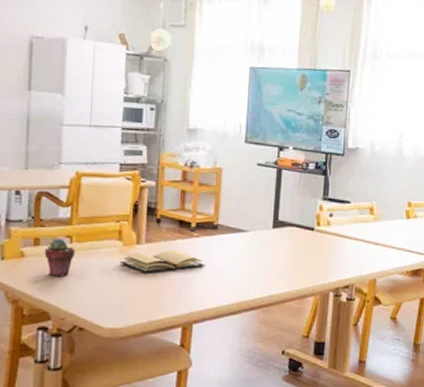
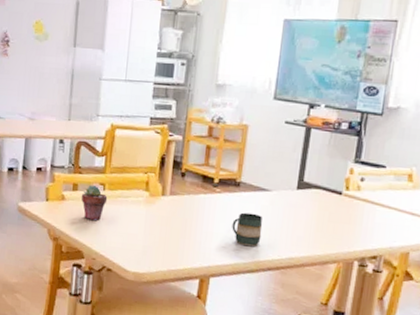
book: present [120,249,205,273] -> none [146,203,226,225]
mug: none [212,255,243,289] -> present [232,212,263,247]

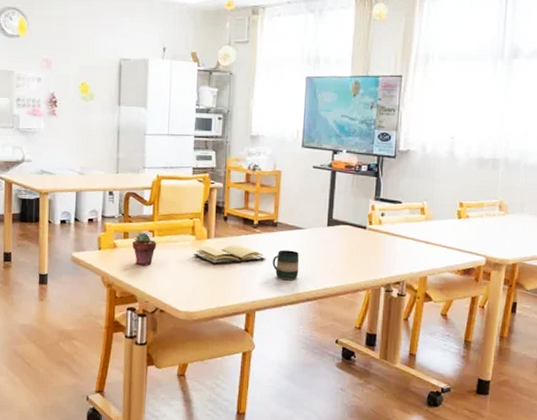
book: none [146,203,226,225] -> present [193,244,266,265]

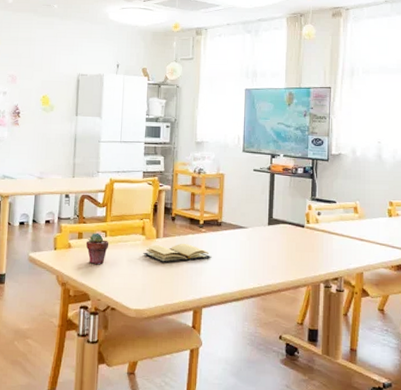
mug: present [272,250,300,281] -> none [217,248,243,278]

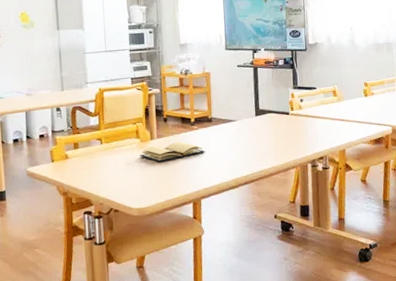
potted succulent: present [85,232,109,265] -> none [82,141,106,172]

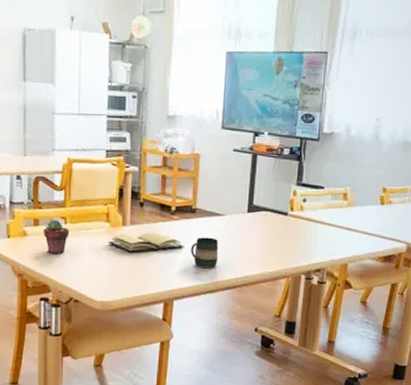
potted succulent: none [82,141,106,172] -> present [43,219,70,255]
mug: none [211,141,236,169] -> present [191,237,219,269]

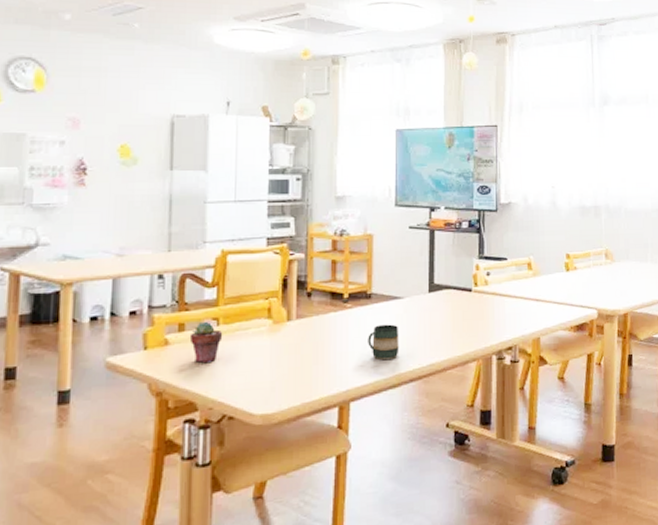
book: present [108,231,185,253] -> none [270,323,360,352]

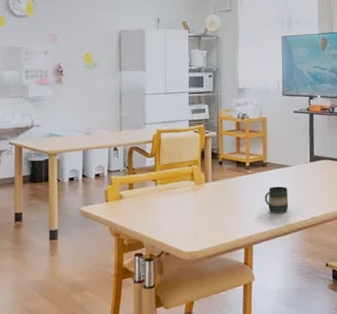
potted succulent: present [189,321,223,364] -> none [137,182,160,213]

